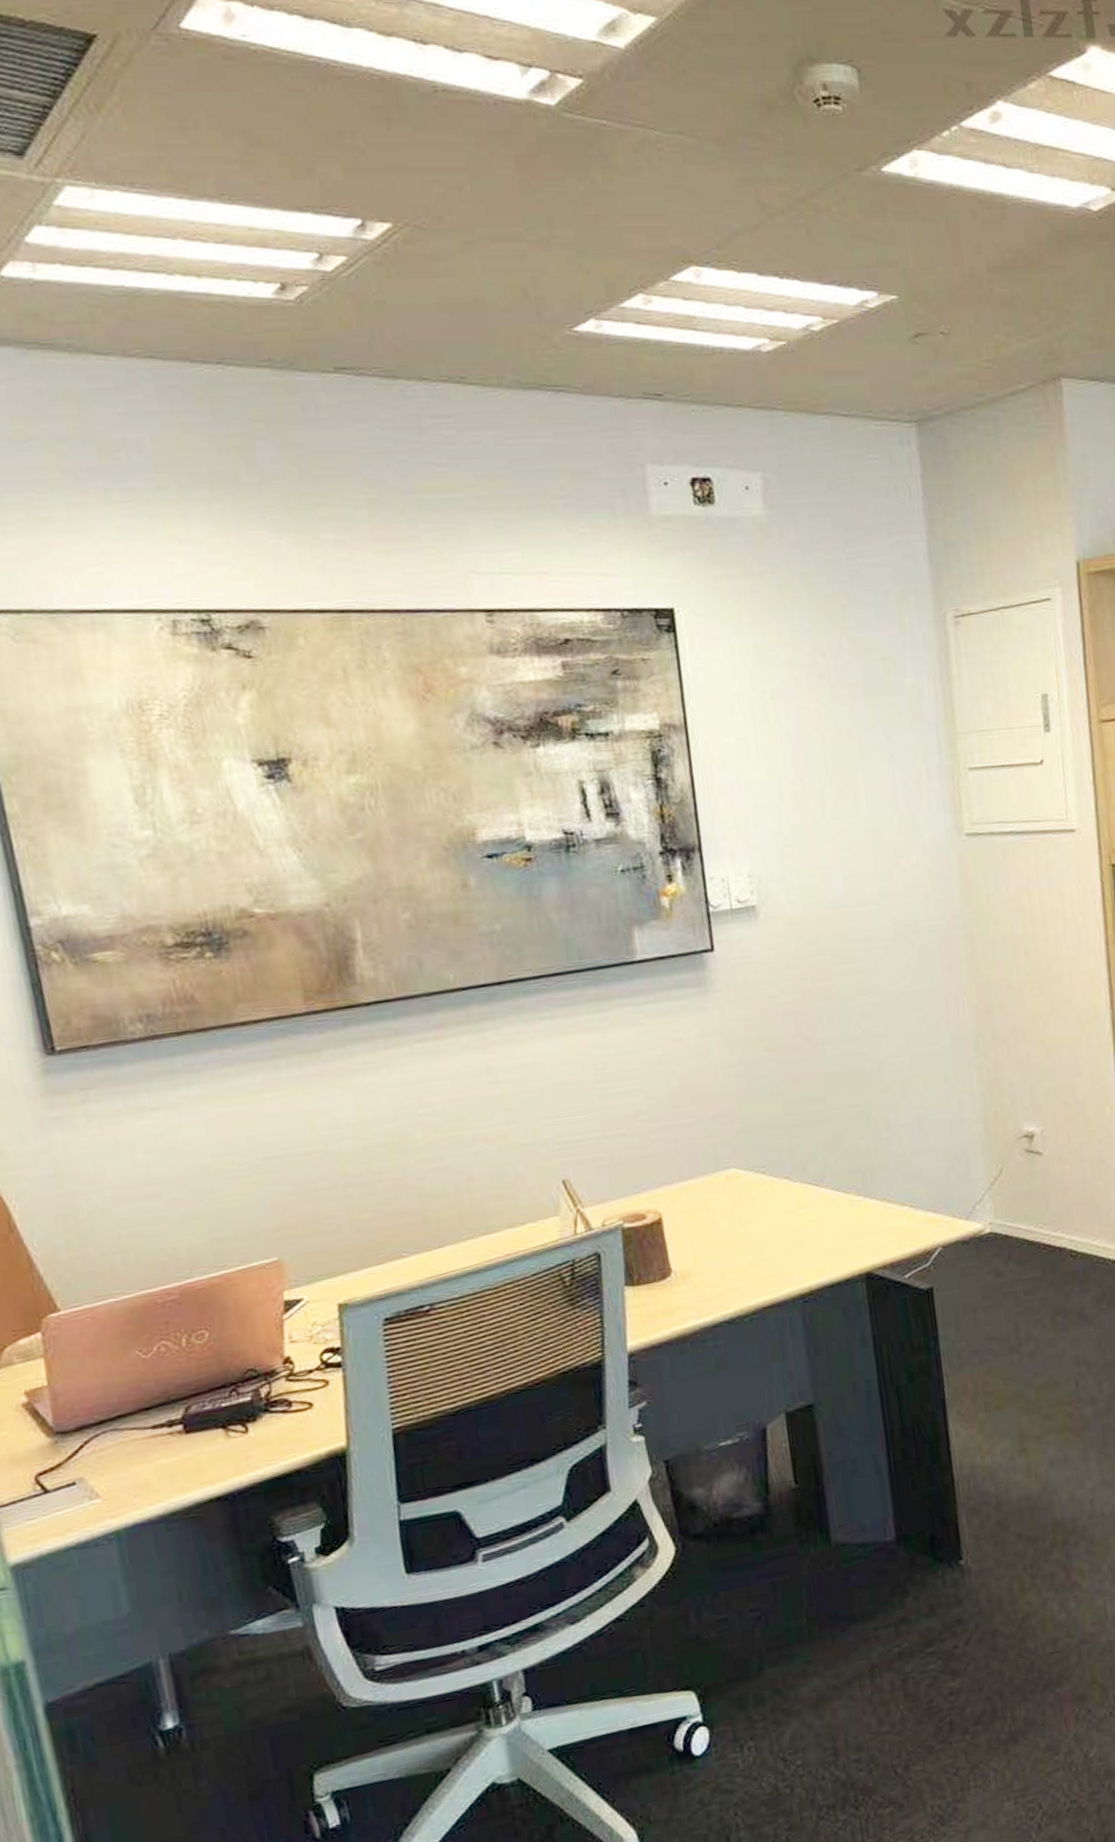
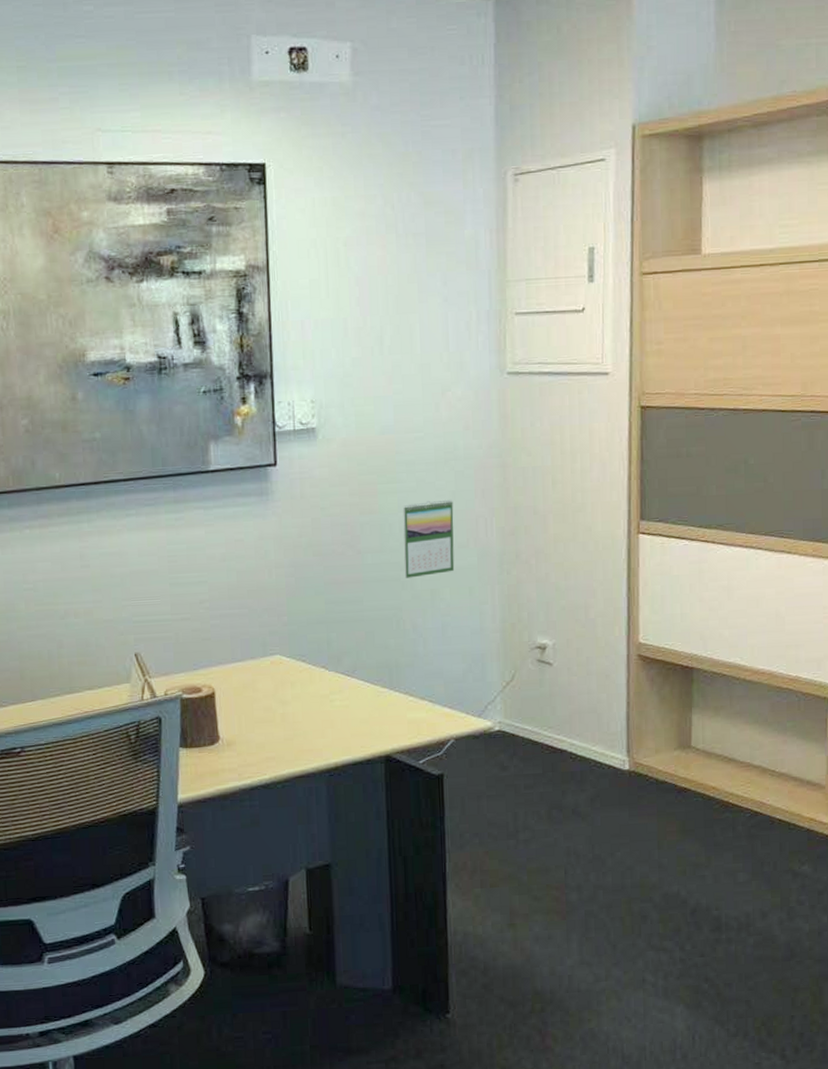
calendar: none [862,977,926,1070] -> present [403,499,455,578]

